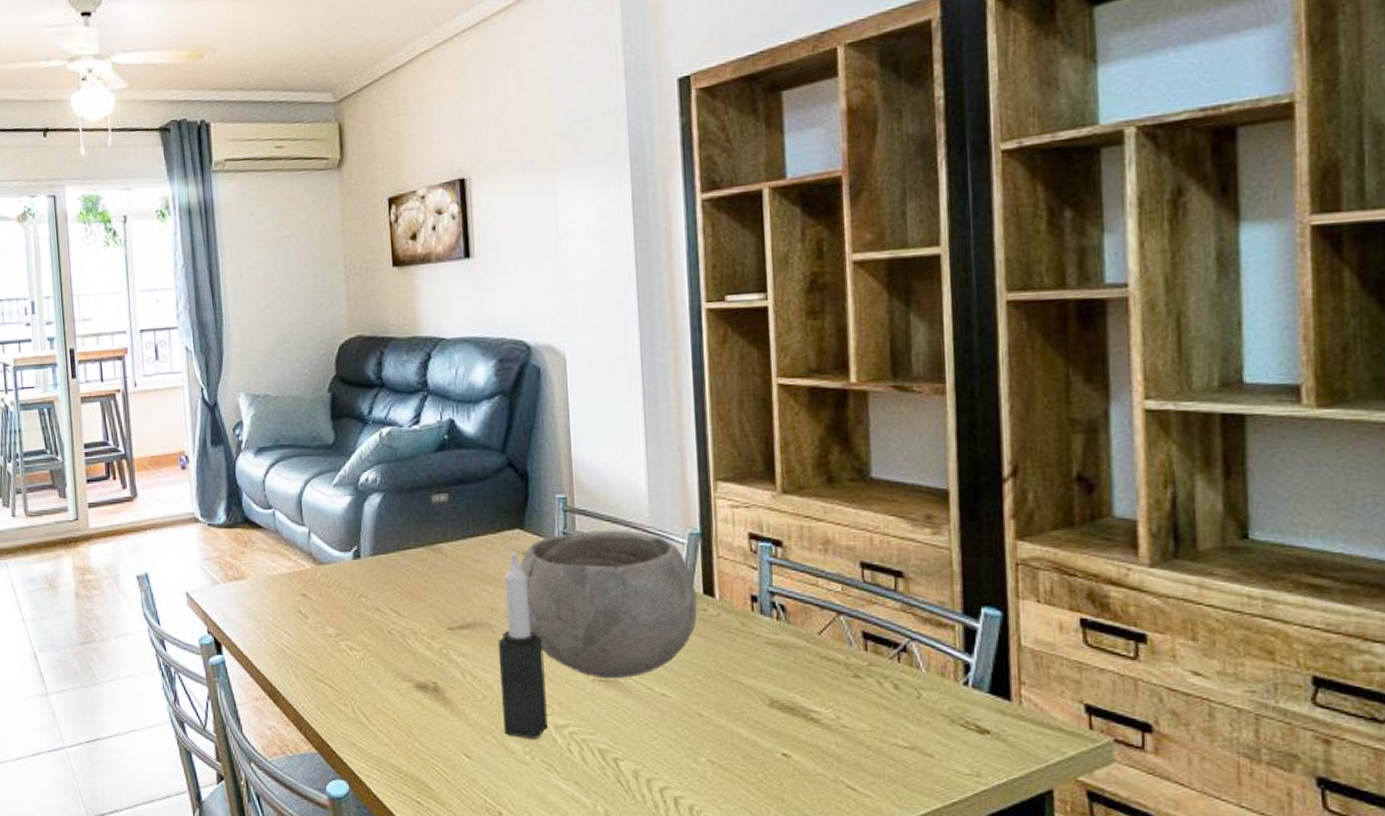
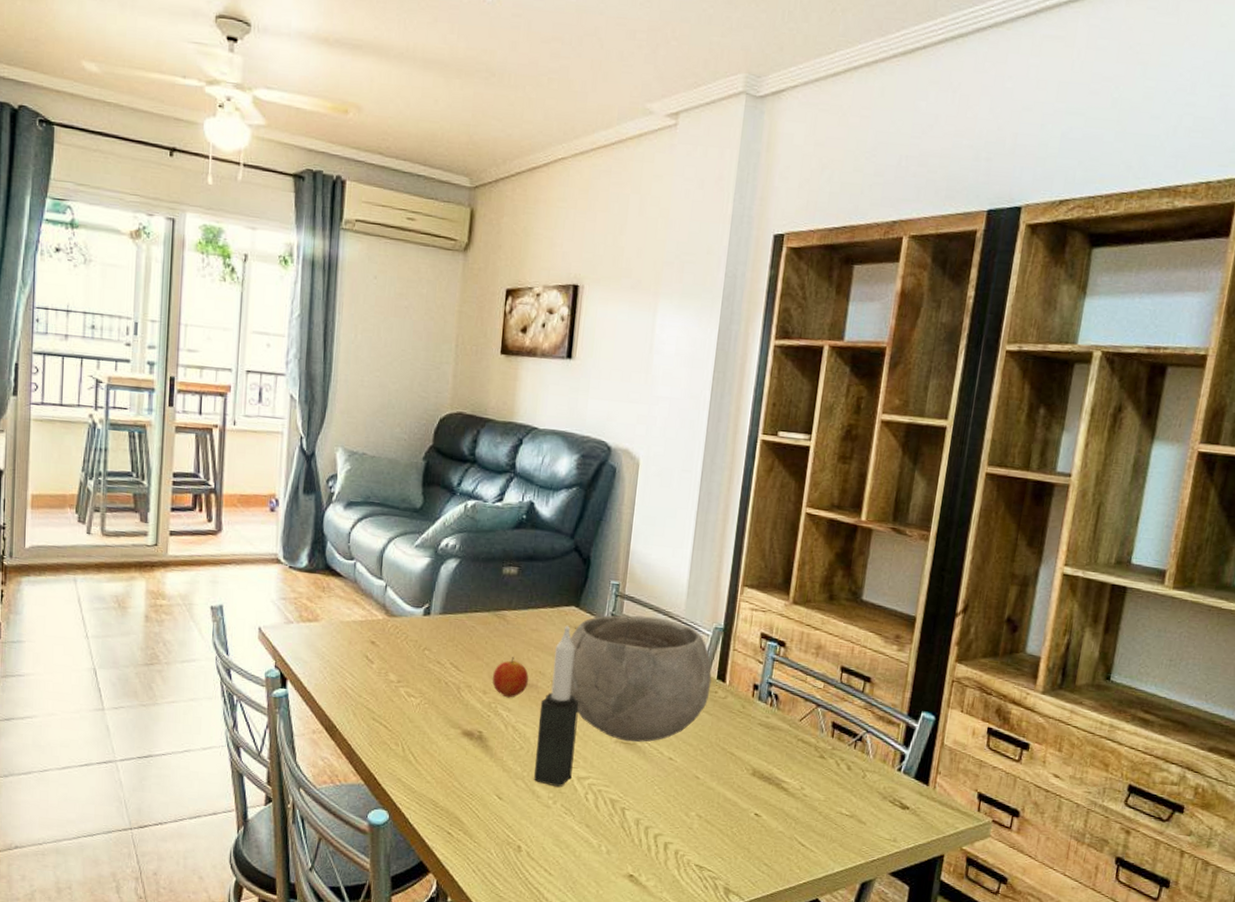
fruit: none [438,593,480,641] -> present [492,656,529,698]

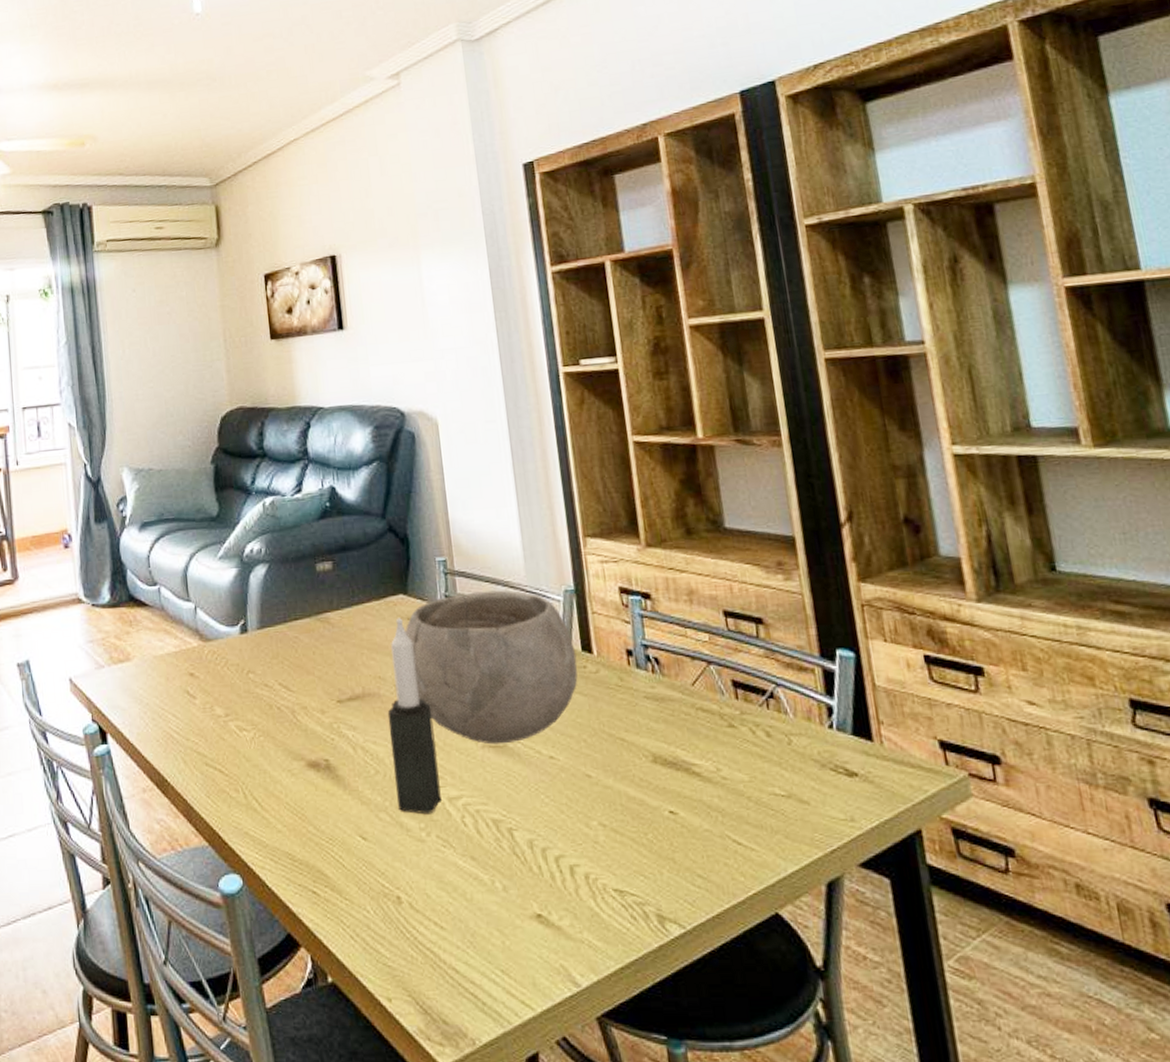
fruit: present [492,656,529,698] -> none [327,663,369,714]

